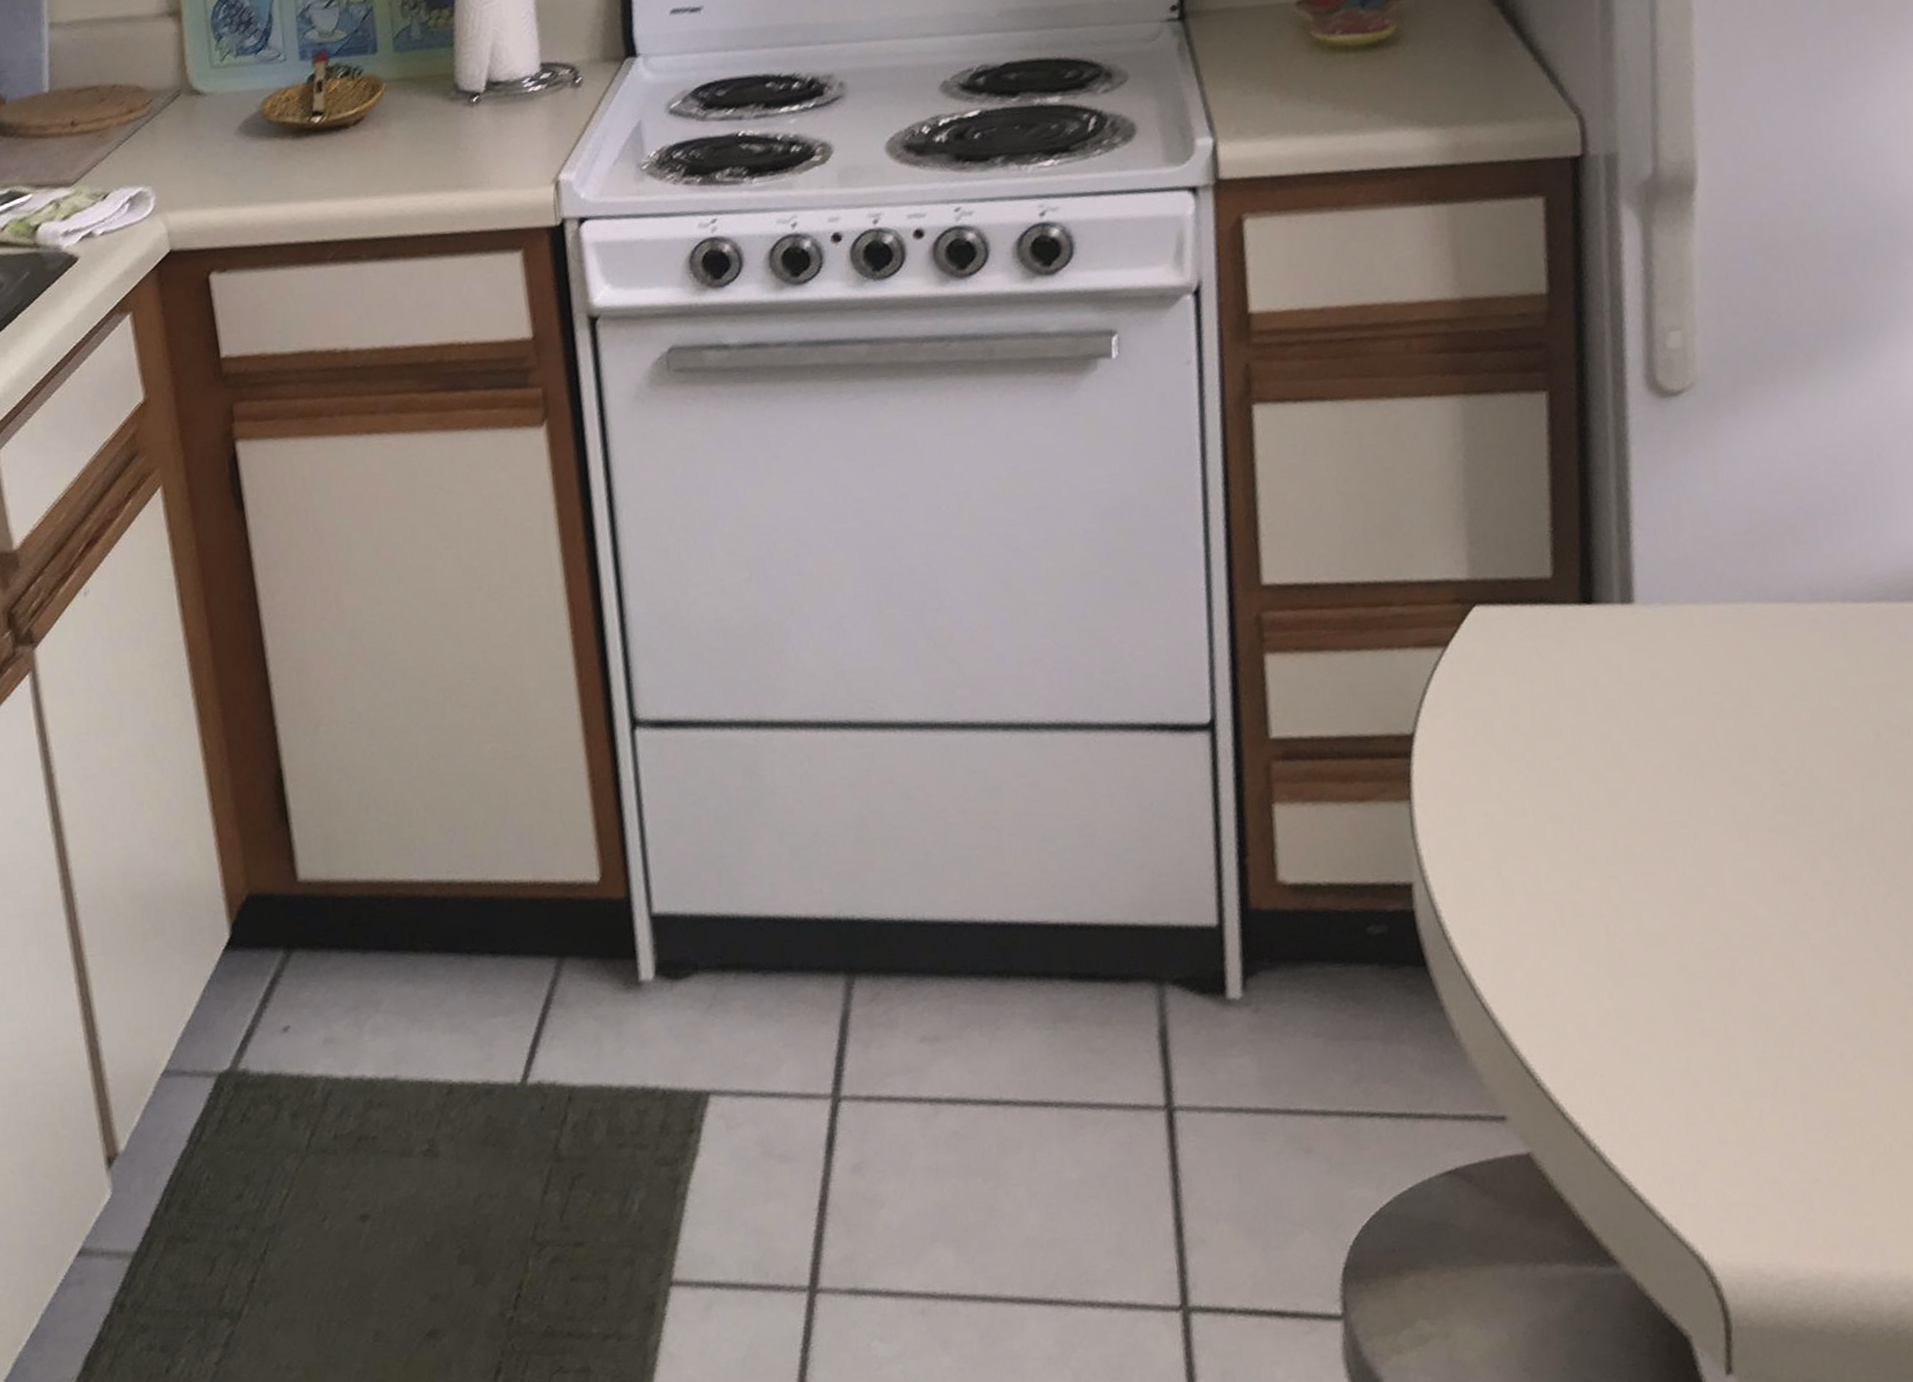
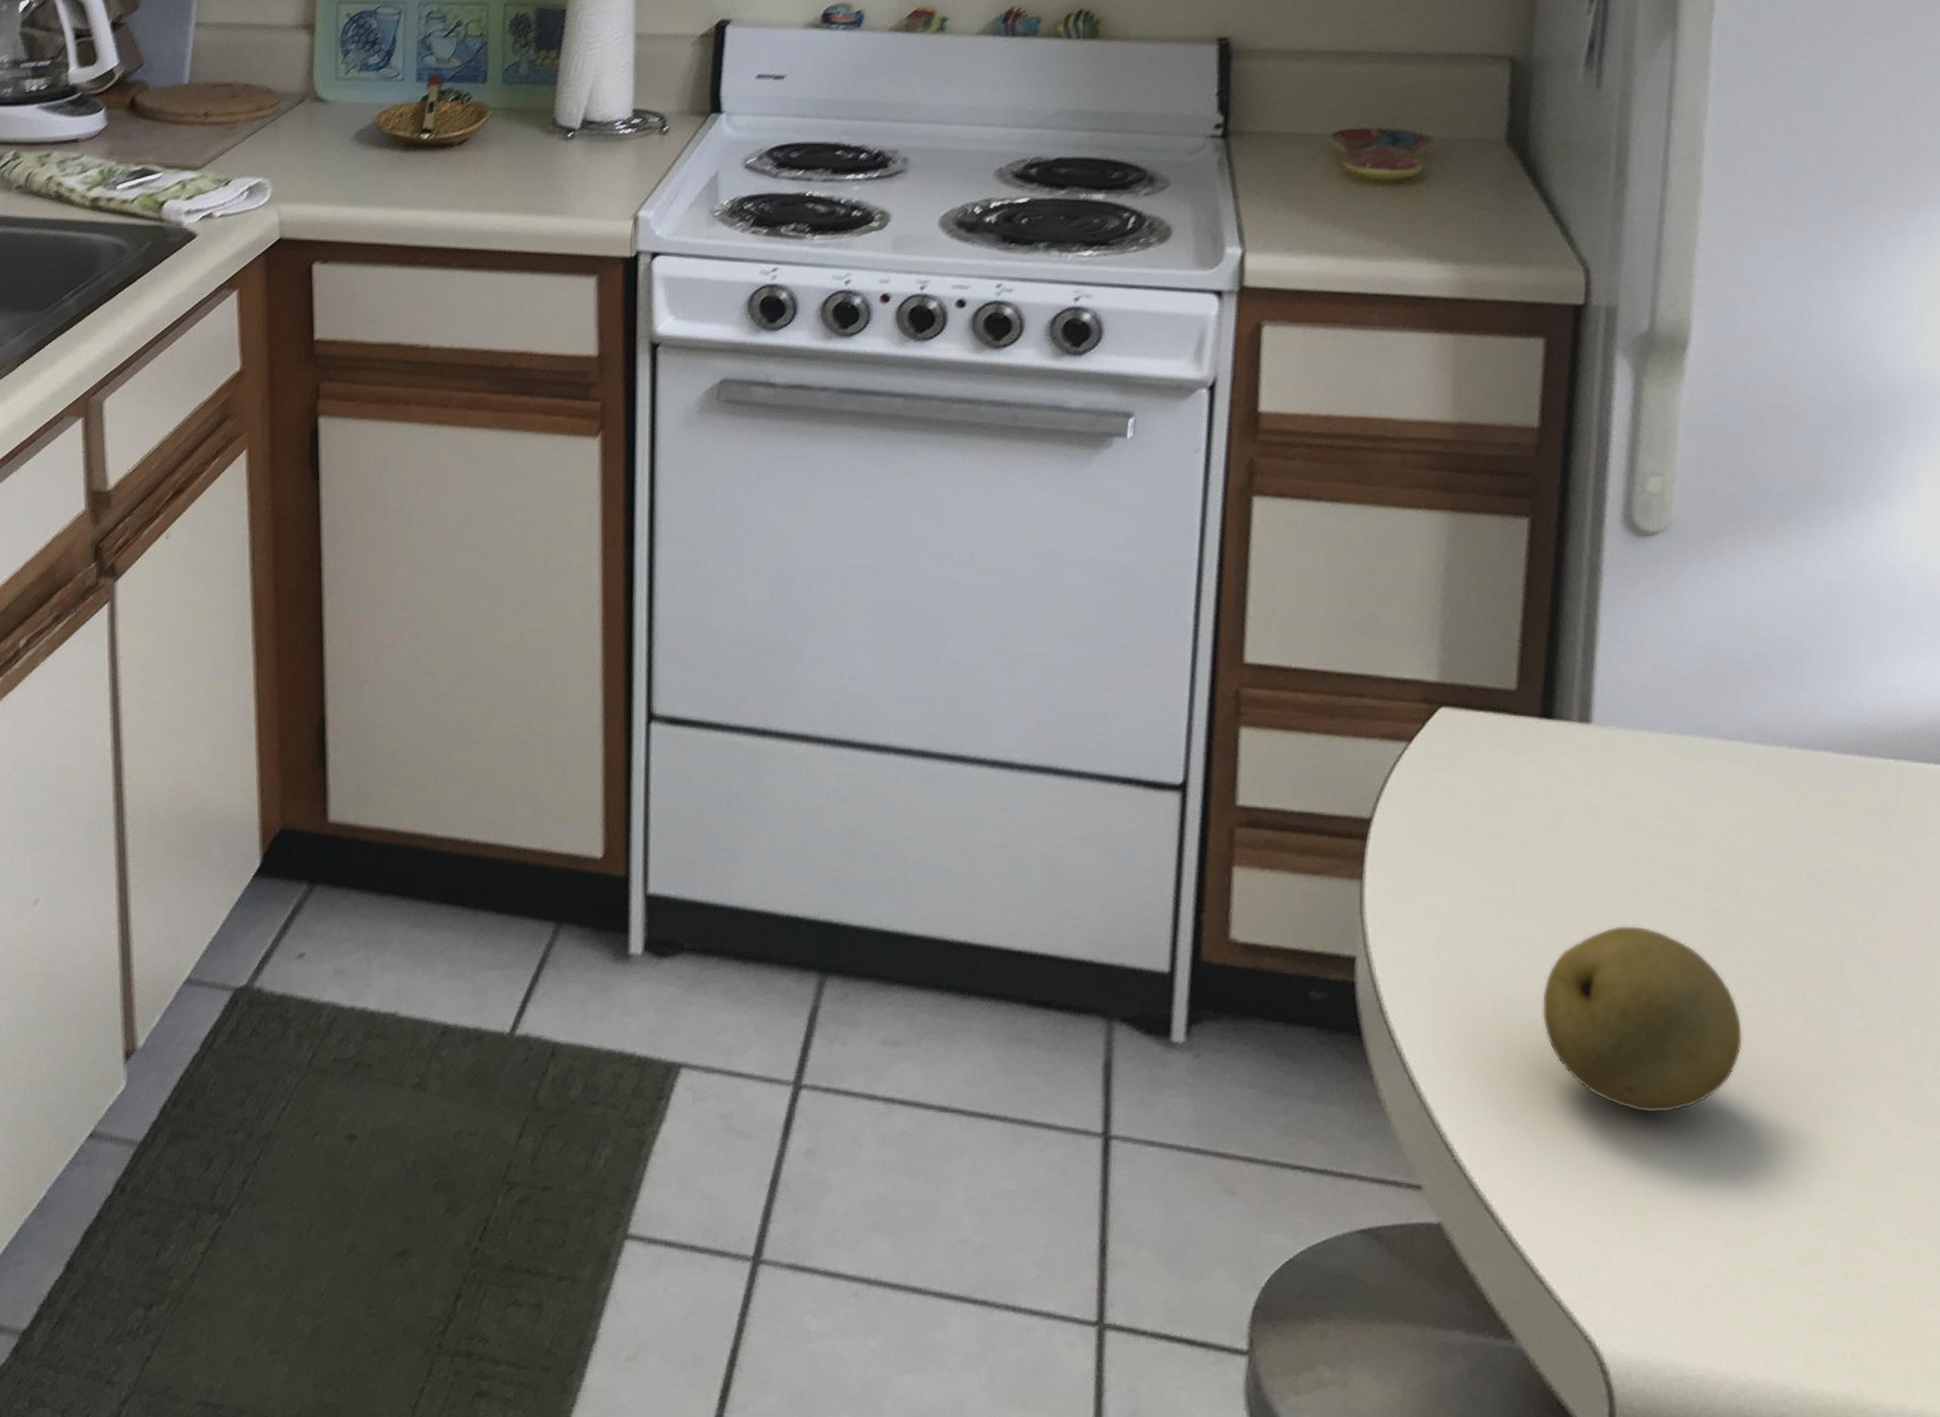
fruit: none [1611,811,1826,1009] -> present [1541,925,1743,1113]

